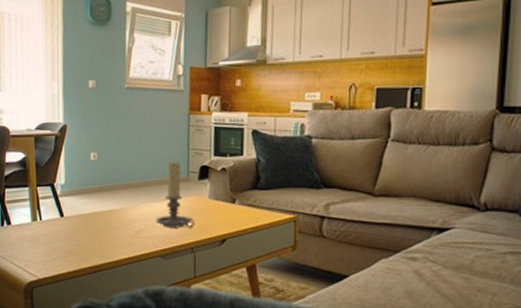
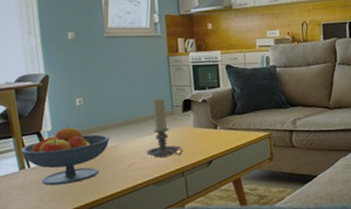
fruit bowl: none [35,182,121,243] -> present [21,126,111,186]

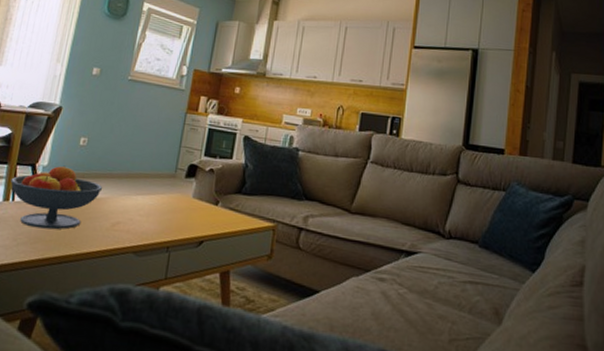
candle holder: present [146,98,183,158] -> none [135,156,175,226]

